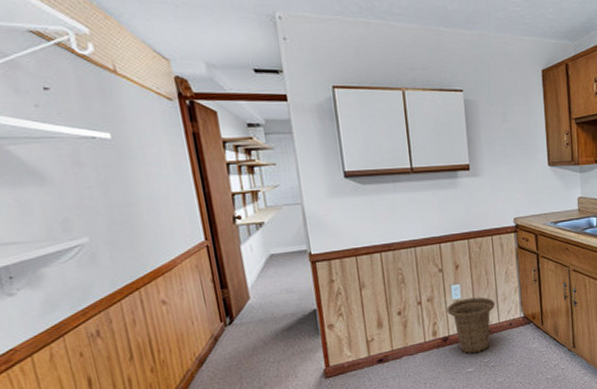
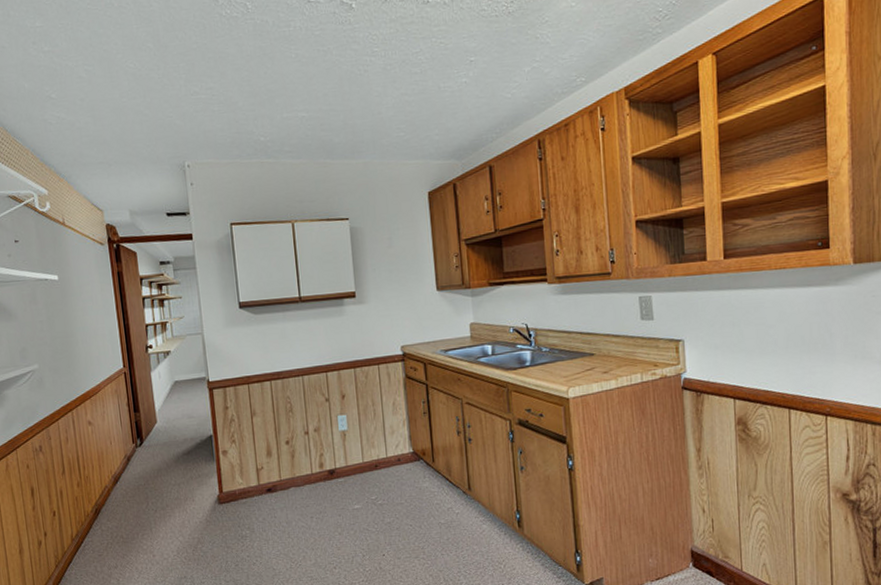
basket: present [447,297,496,354] -> none [333,429,383,490]

